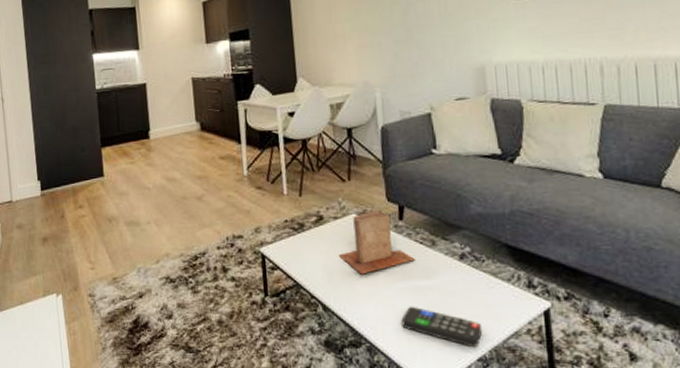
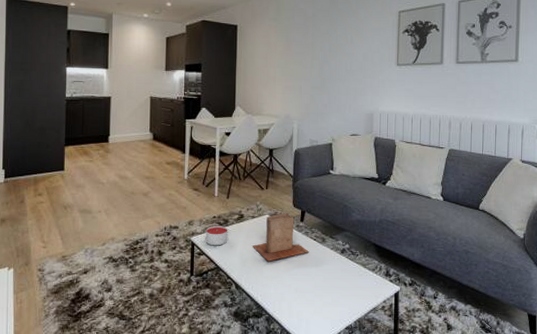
candle: none [277,231,307,257] -> present [205,225,228,246]
remote control: present [401,306,483,348] -> none [294,287,352,319]

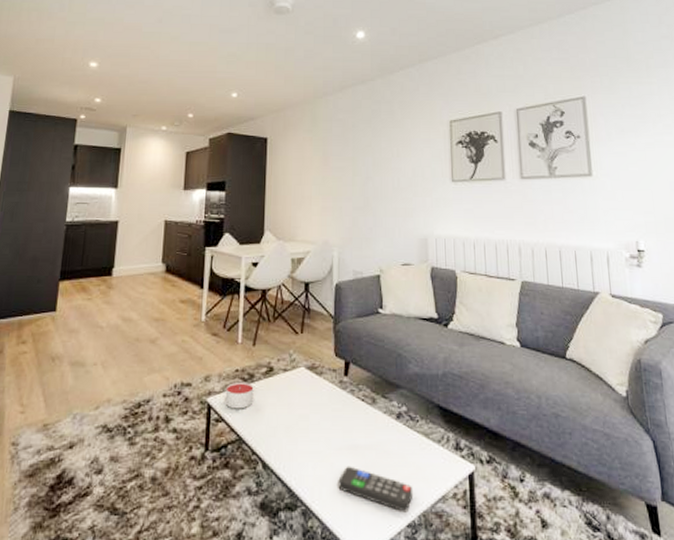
book: present [253,213,309,262] -> none [285,365,356,431]
remote control: none [294,287,352,319] -> present [338,466,414,513]

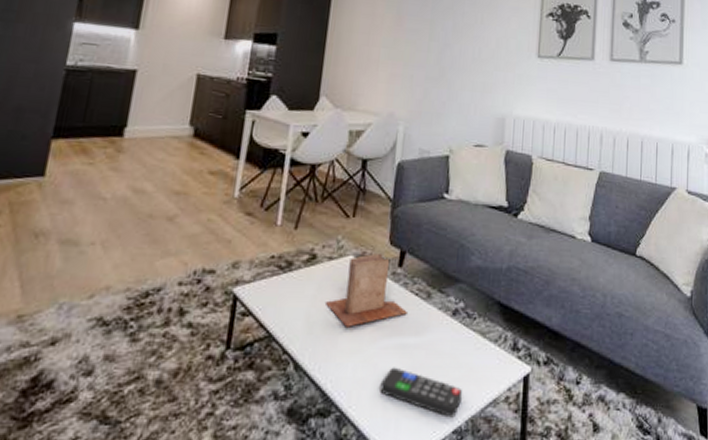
candle: present [225,381,254,409] -> none [255,270,292,302]
book: none [285,365,356,431] -> present [326,254,407,327]

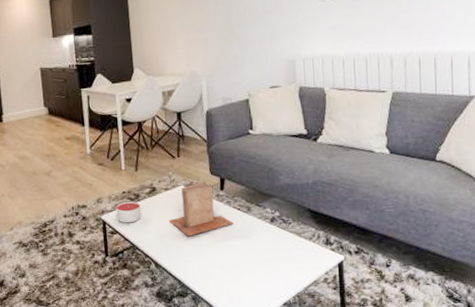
candle: none [255,270,292,302] -> present [116,201,142,223]
remote control: present [380,367,463,418] -> none [221,261,288,295]

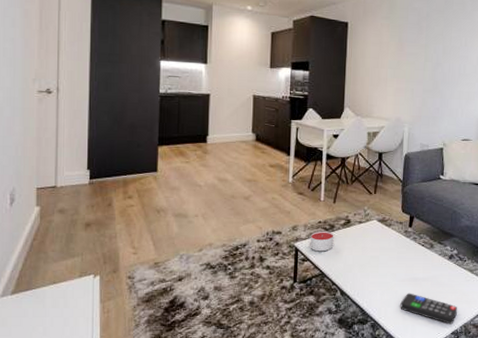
book: present [169,182,233,236] -> none [359,219,417,268]
remote control: none [221,261,288,295] -> present [400,293,458,325]

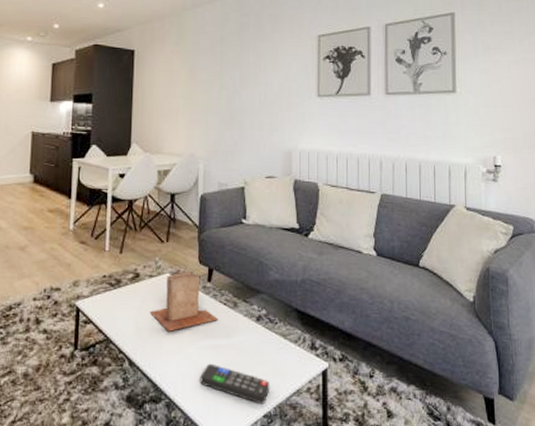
candle: present [310,231,334,252] -> none [93,286,121,312]
book: none [359,219,417,268] -> present [150,271,218,332]

